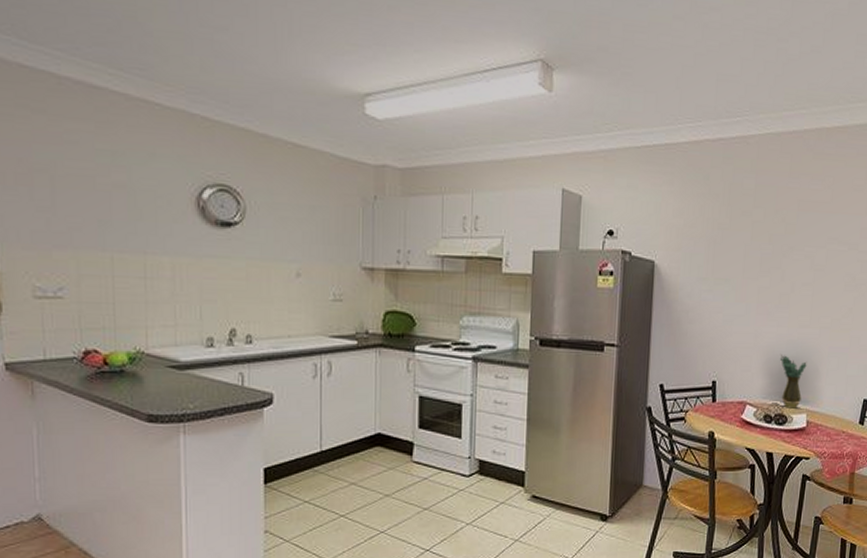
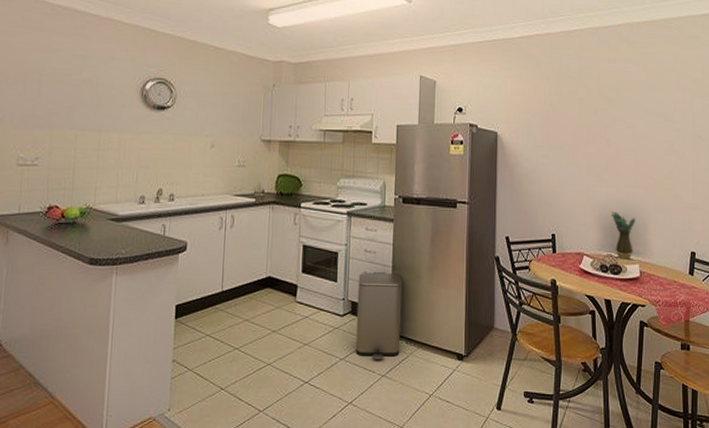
pedal bin: none [484,426,539,522] -> present [355,272,403,359]

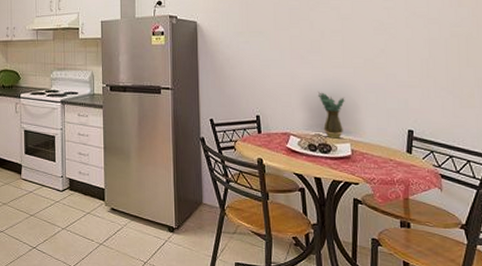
pedal bin: present [355,272,403,359] -> none [74,153,115,229]

